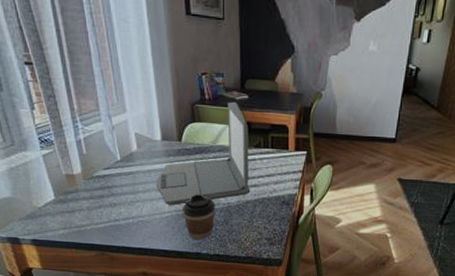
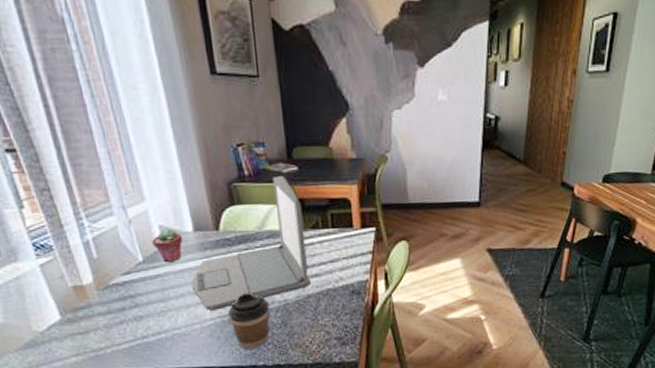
potted succulent: none [128,135,153,164] -> present [151,228,183,263]

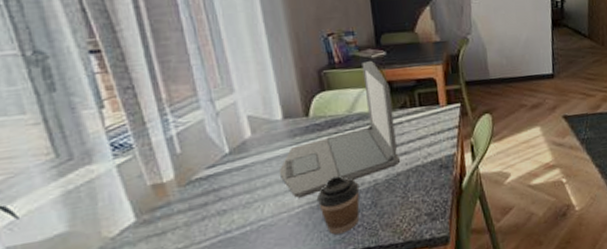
potted succulent: present [151,228,183,263] -> none [238,117,272,152]

